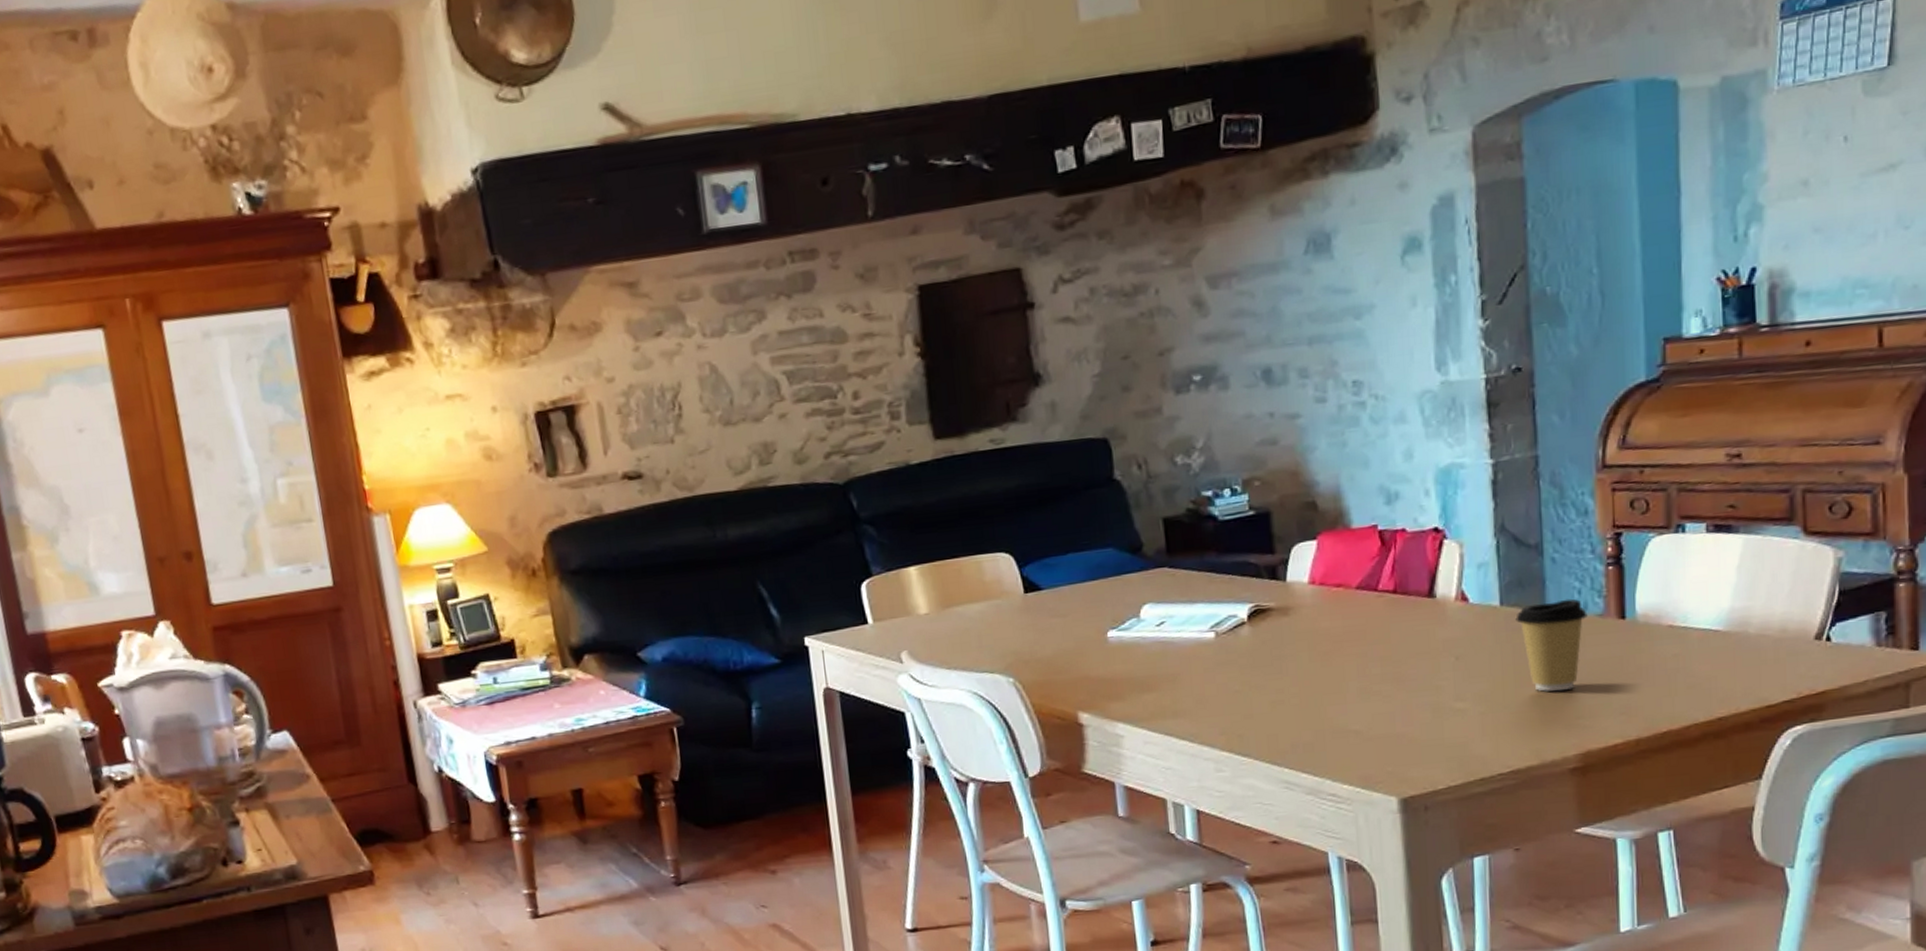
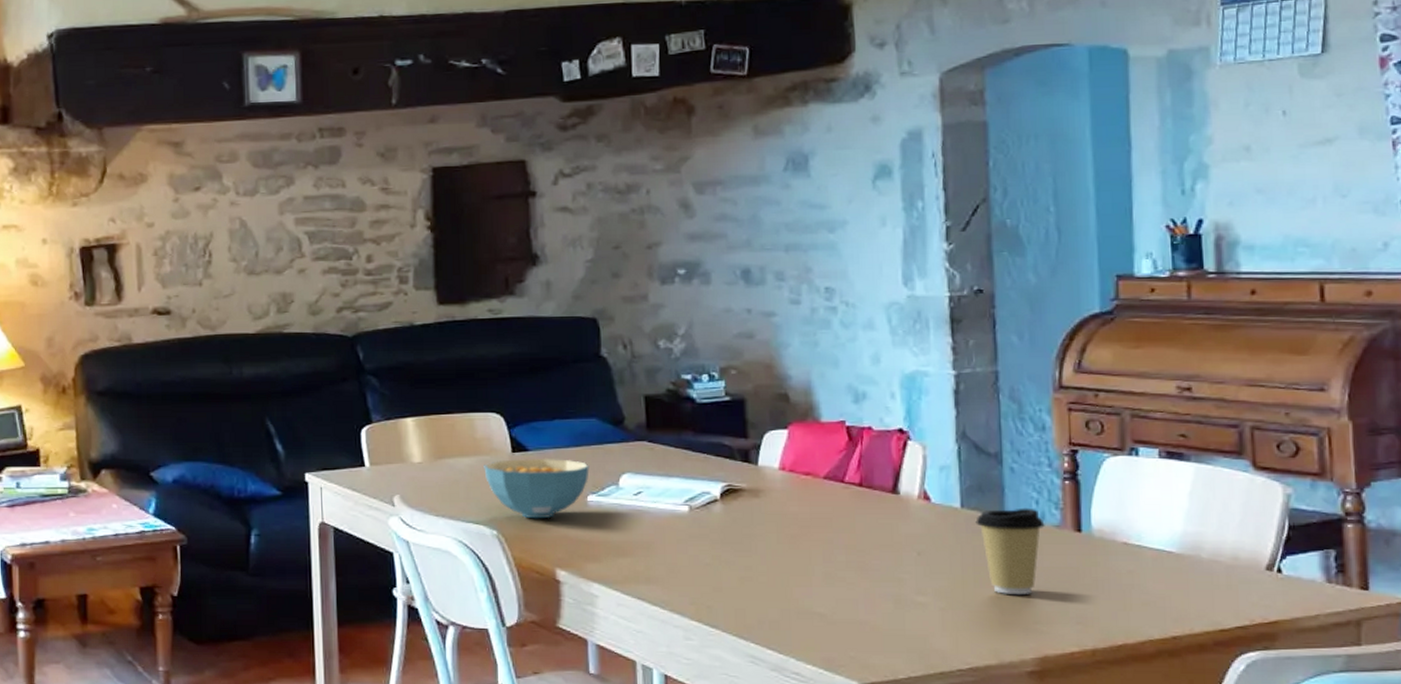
cereal bowl: none [995,595,1108,662] -> present [484,458,589,519]

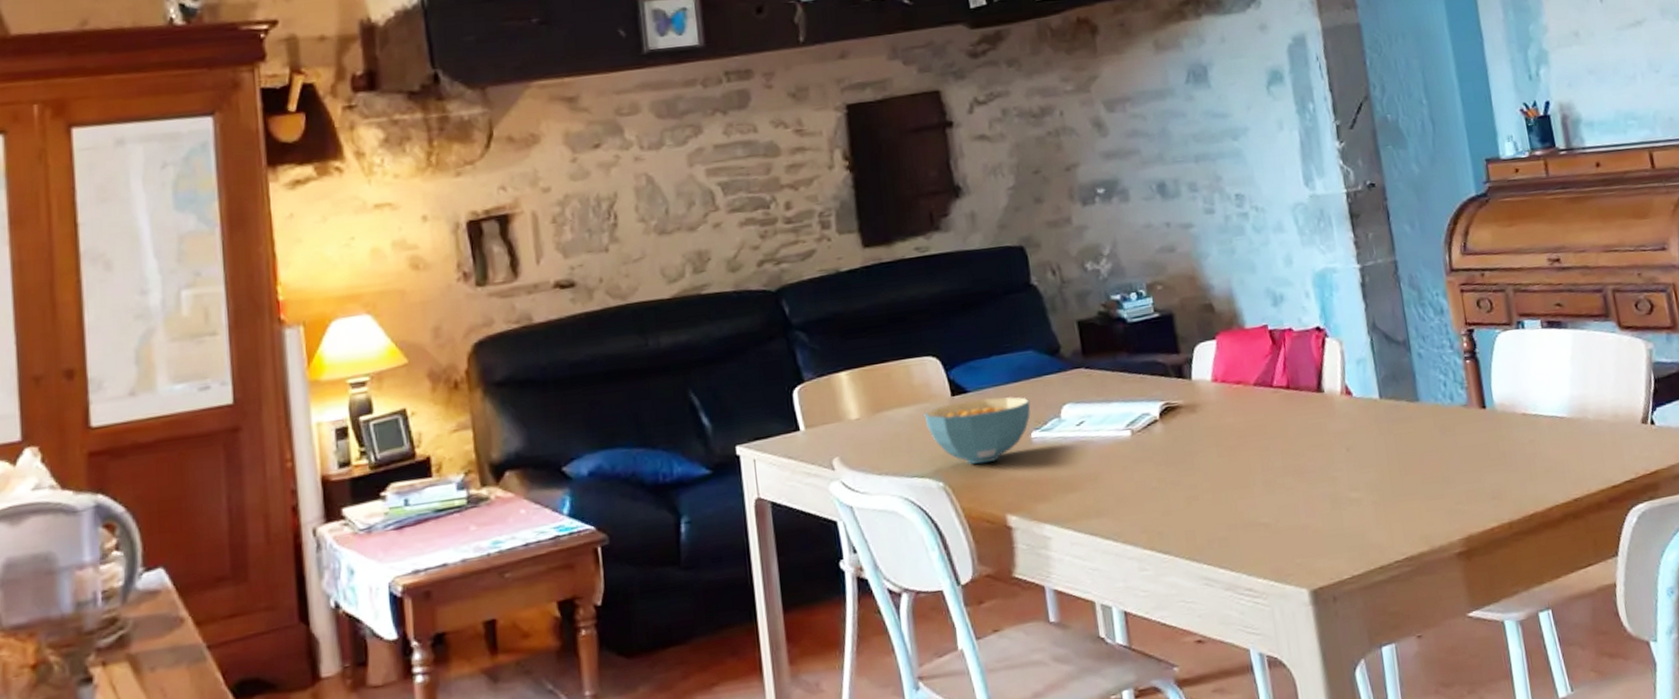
coffee cup: present [975,507,1045,594] -> none [1394,390,1454,479]

